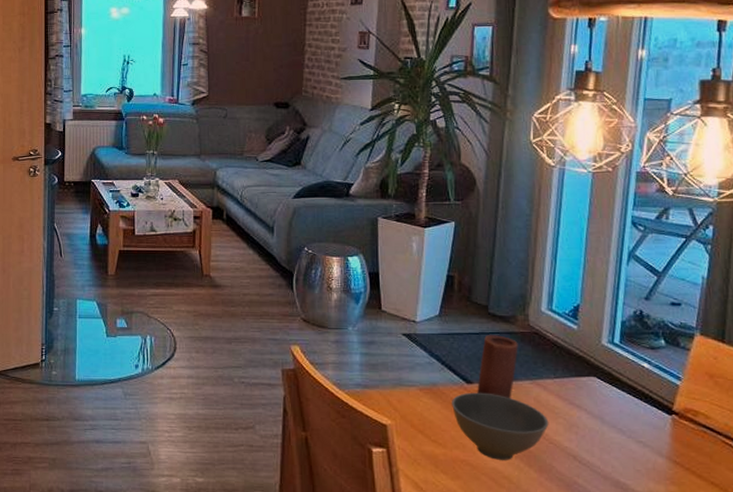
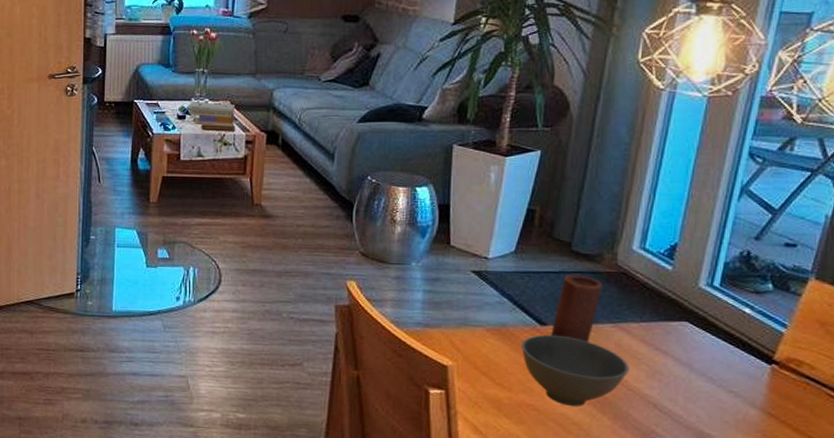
books: none [141,181,184,208] -> present [188,102,235,132]

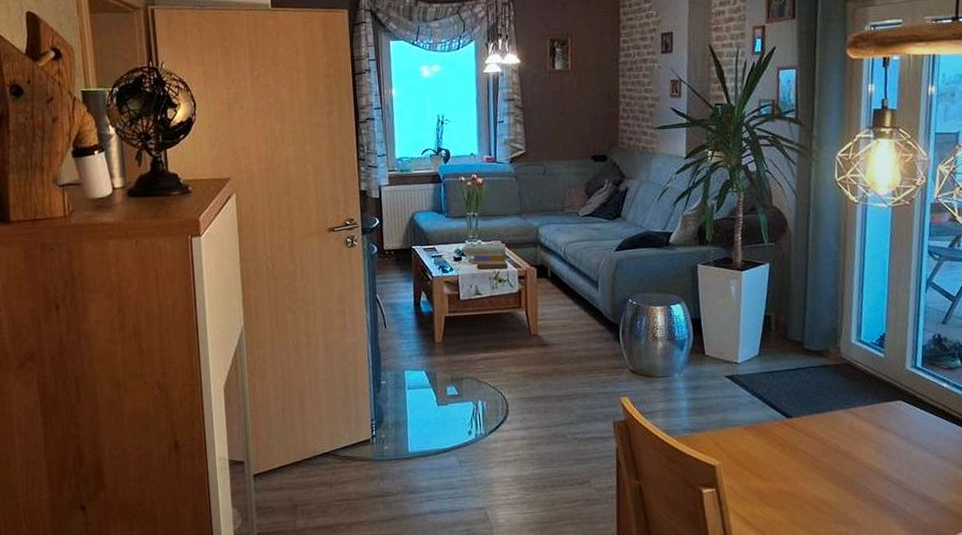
bowl: present [521,334,630,406] -> none [774,425,862,488]
candle: present [551,274,602,343] -> none [796,369,832,429]

